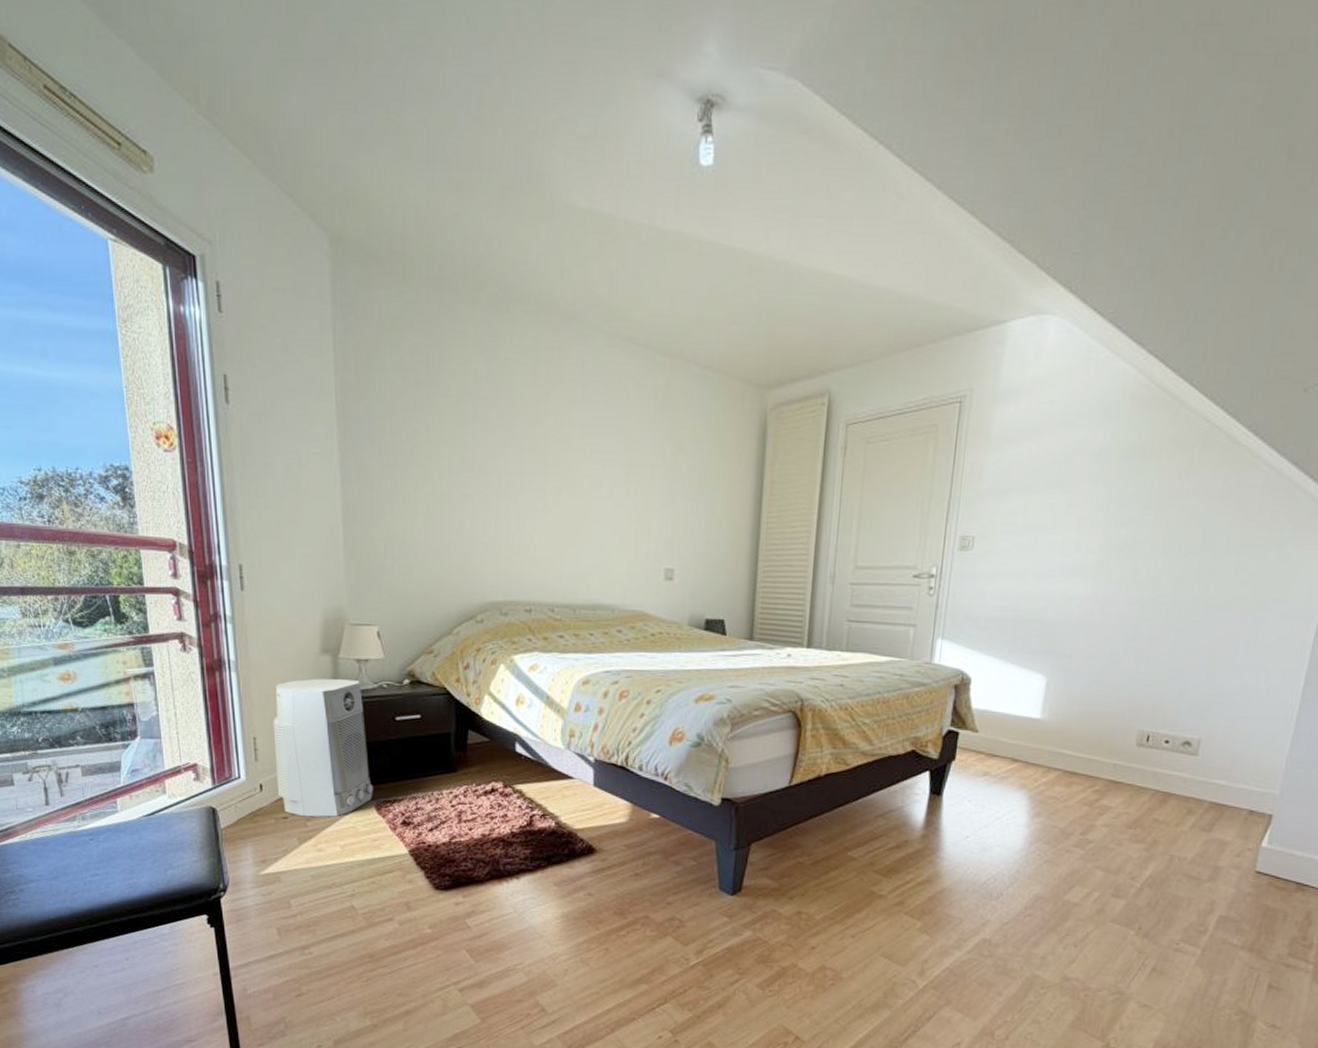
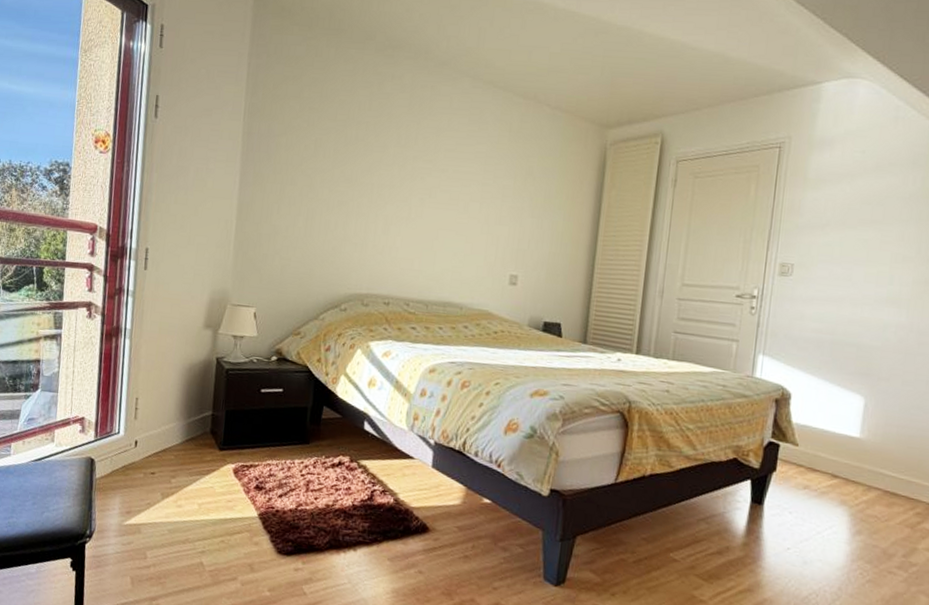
air purifier: present [273,678,373,817] -> none [149,349,235,477]

